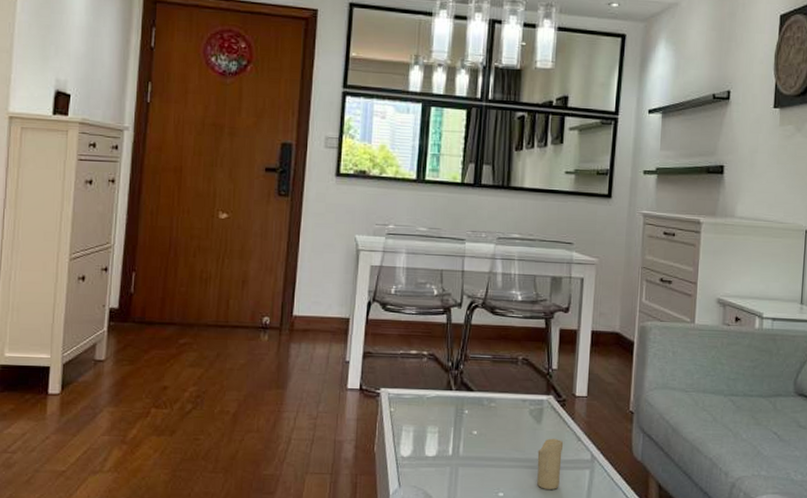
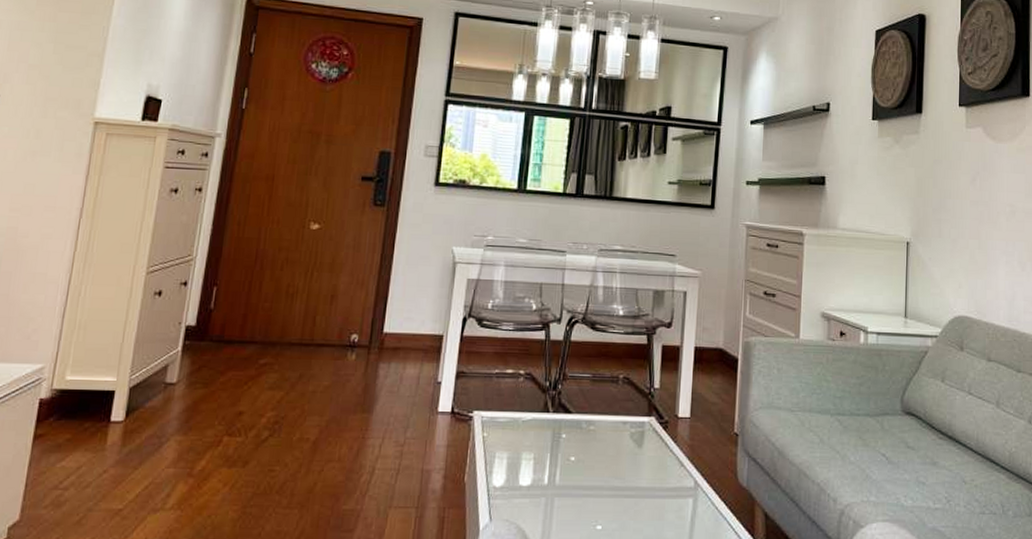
candle: present [537,438,564,490] -> none [637,464,666,521]

